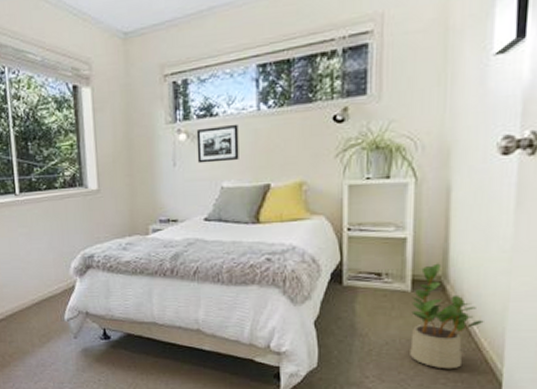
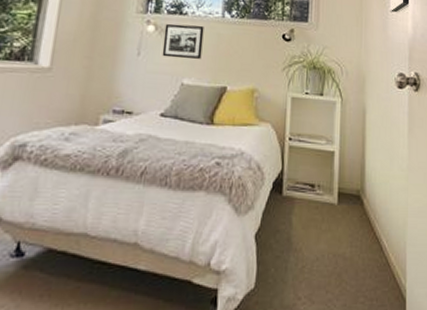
potted plant: present [410,263,484,369] -> none [336,177,391,287]

